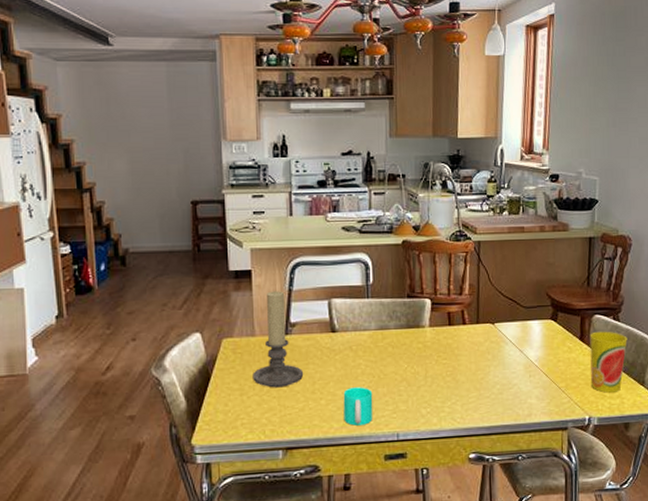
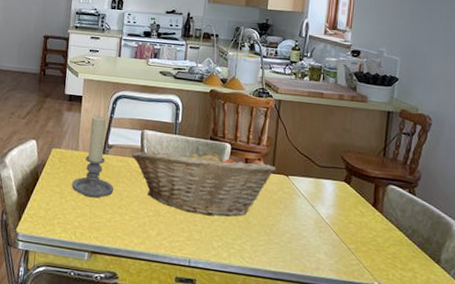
fruit basket: none [319,308,482,383] -> present [131,146,277,217]
cup: present [343,387,373,426] -> none [143,209,171,246]
cup: present [590,331,628,393] -> none [383,201,423,265]

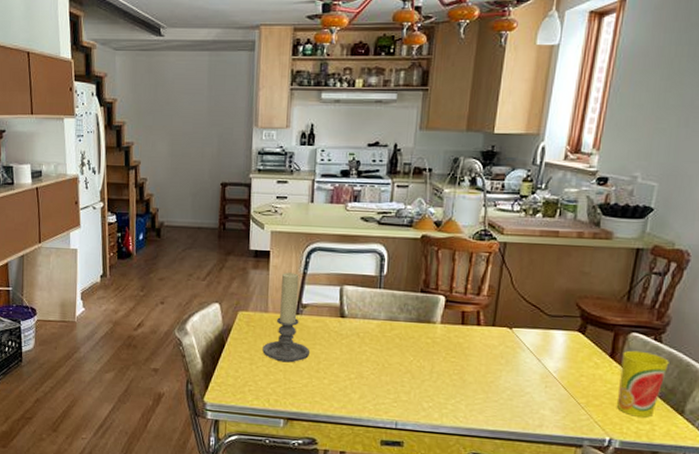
fruit basket: present [131,146,277,217] -> none [329,301,499,376]
cup: none [383,201,423,265] -> present [617,350,669,418]

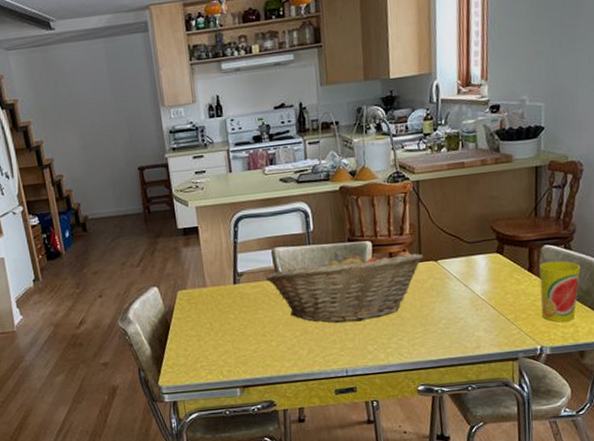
candle holder: present [262,272,311,363] -> none [207,244,254,333]
fruit basket: none [329,301,499,376] -> present [265,251,424,323]

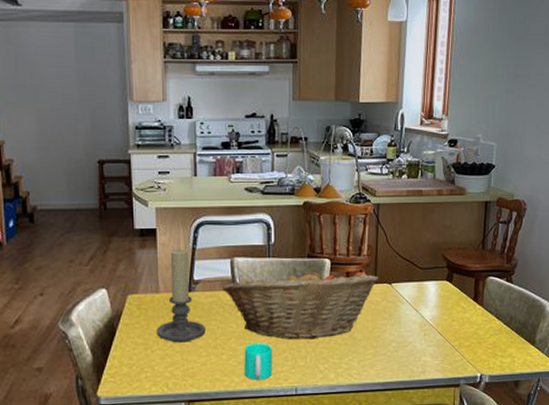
candle holder: none [207,244,254,333] -> present [156,249,207,343]
cup: none [292,328,321,364] -> present [244,343,273,380]
cup: present [539,260,581,322] -> none [483,292,520,352]

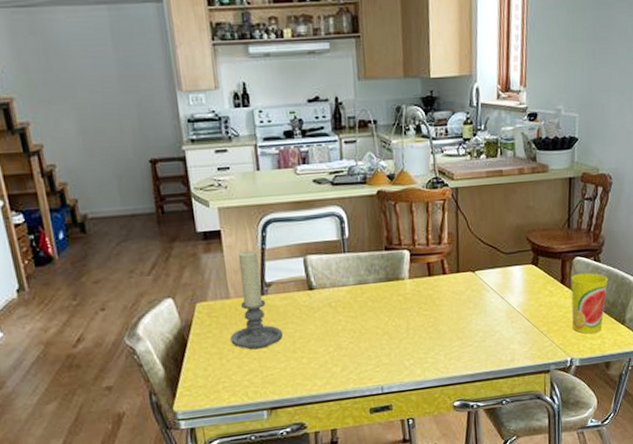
fruit basket: present [222,267,379,340] -> none [296,261,462,337]
cup: present [244,343,273,380] -> none [324,343,356,382]
cup: none [483,292,520,352] -> present [571,272,608,334]

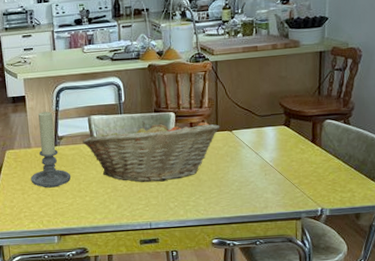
fruit basket: none [296,261,462,337] -> present [82,121,220,182]
cup: present [571,272,608,334] -> none [321,134,358,188]

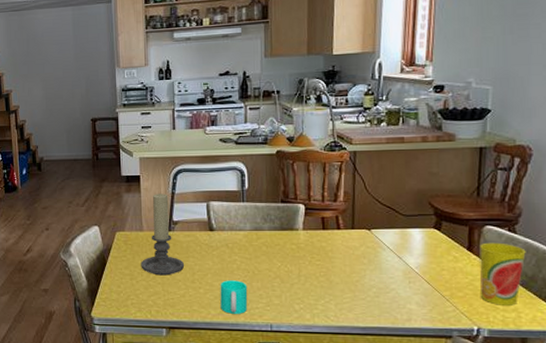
fruit basket: present [82,121,220,182] -> none [199,211,357,280]
cup: none [104,186,129,217] -> present [220,280,248,314]
cup: none [321,134,358,188] -> present [479,242,526,306]

